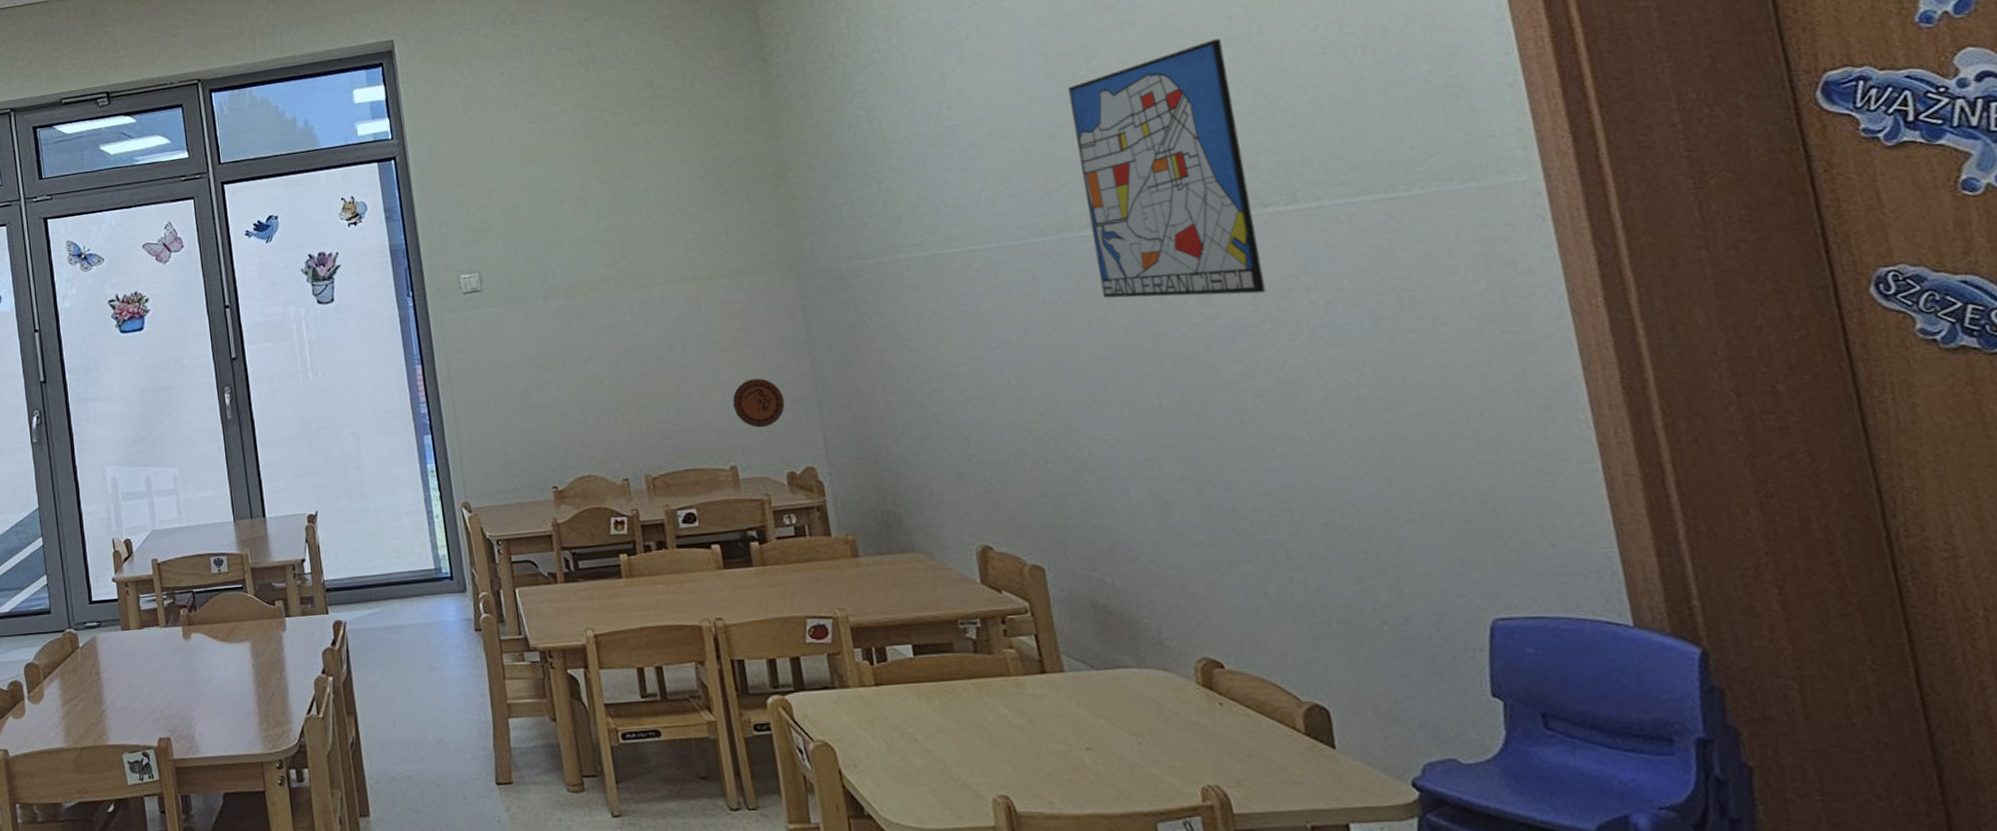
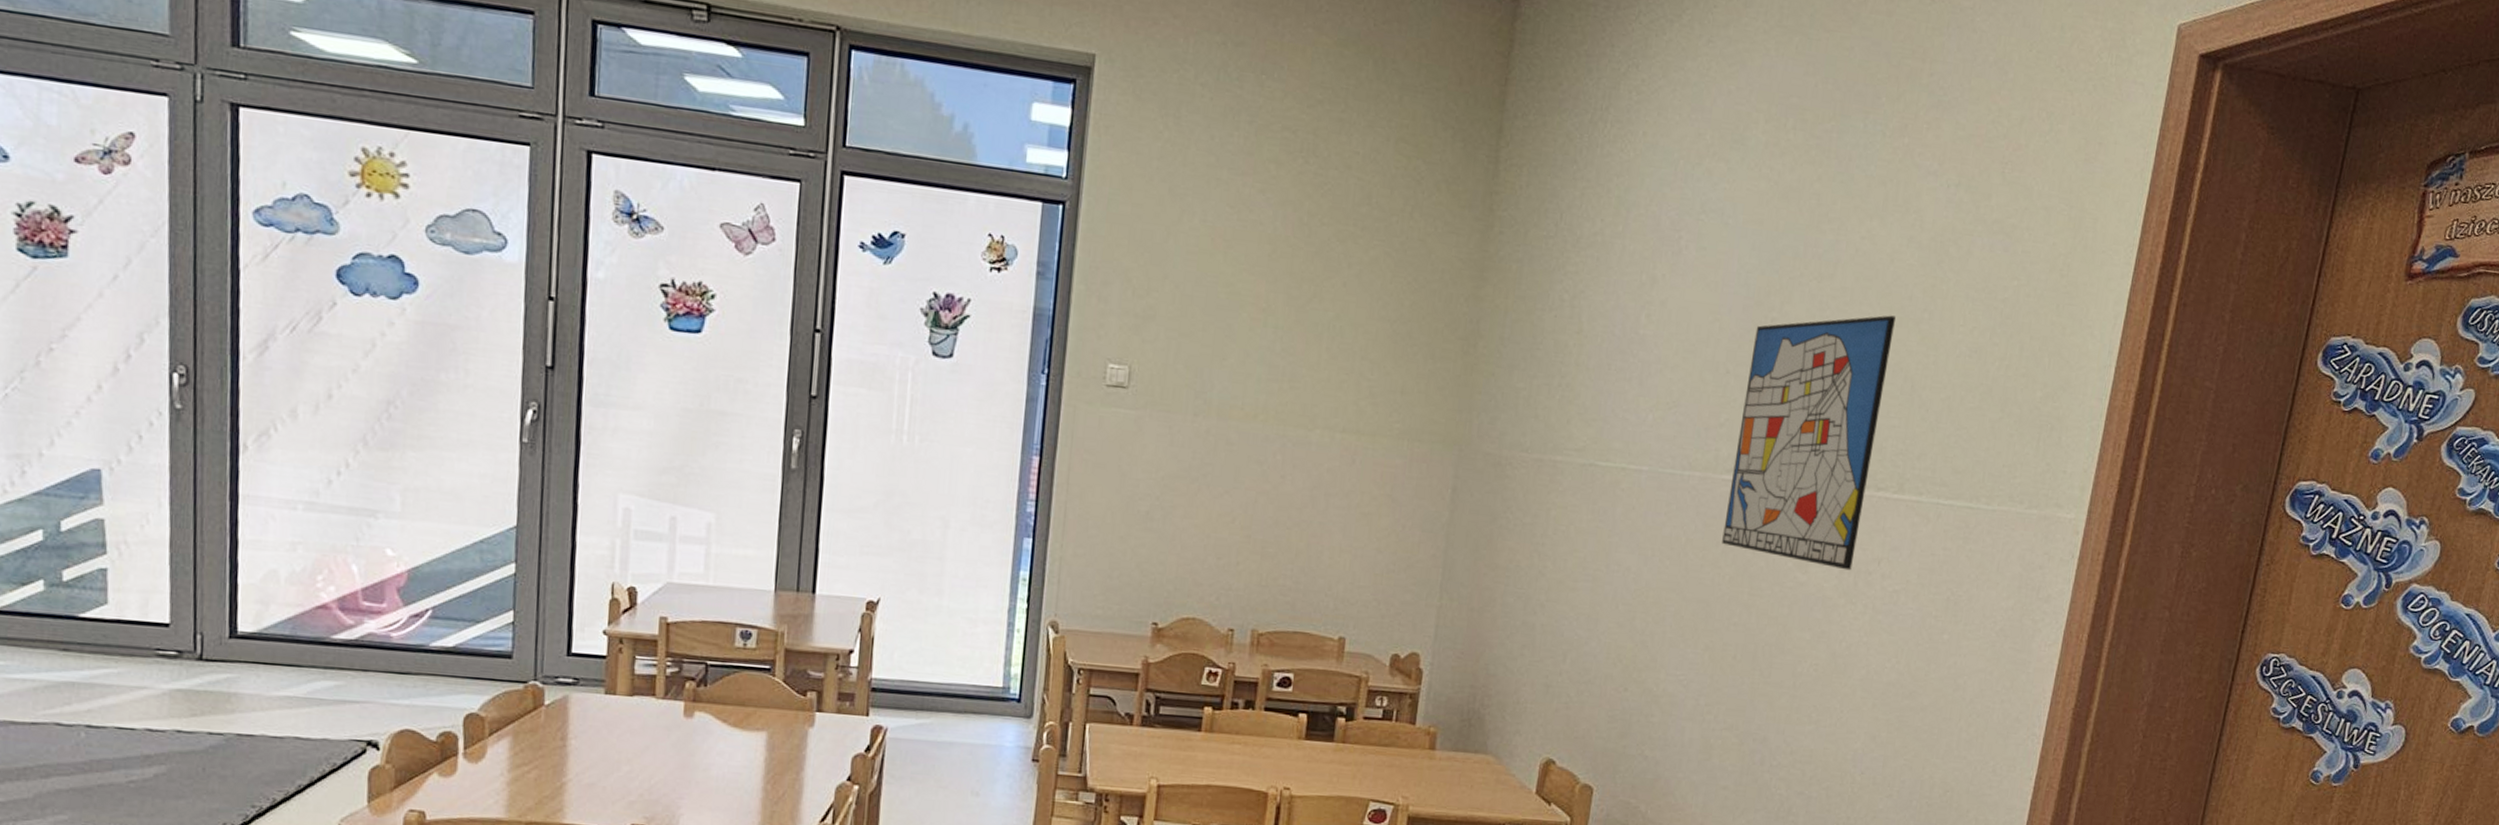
decorative plate: present [732,378,785,428] -> none [1358,551,1410,604]

